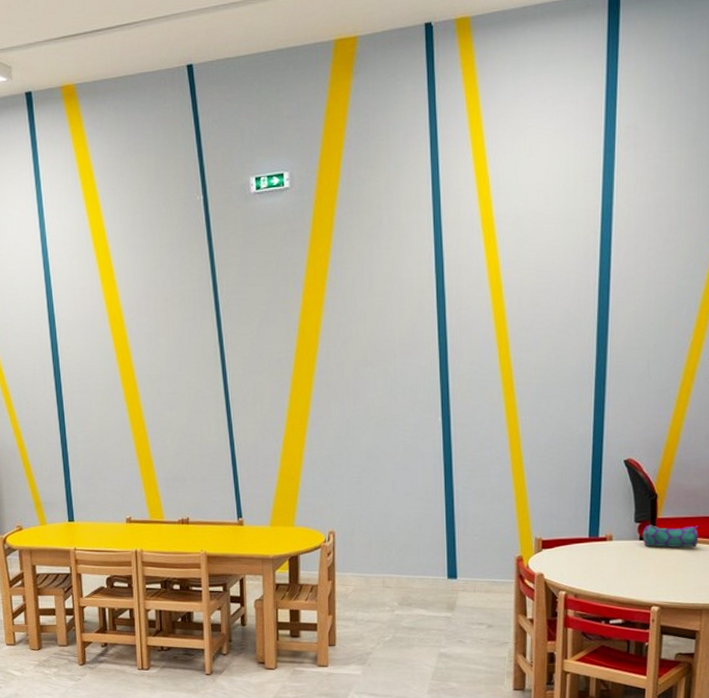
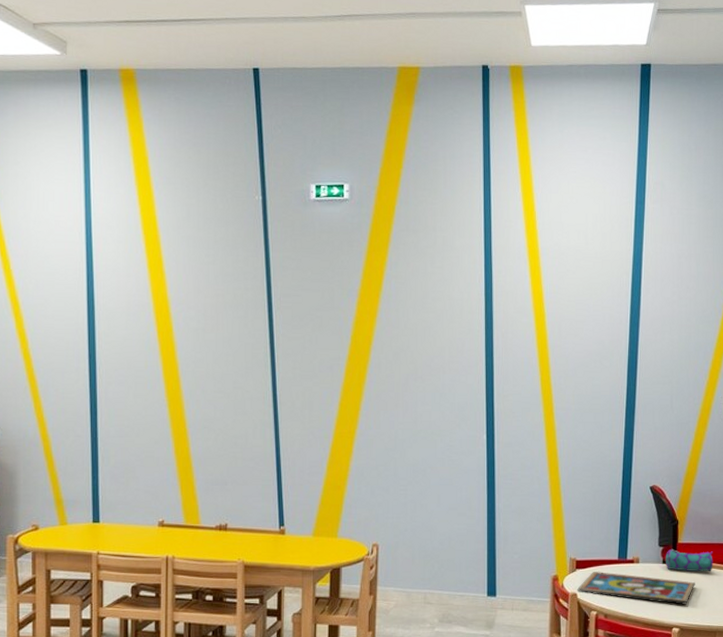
framed painting: none [544,551,678,583] -> present [577,572,695,605]

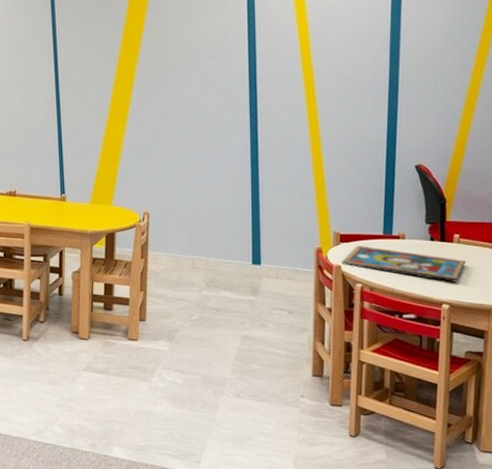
pencil case: present [665,548,713,572] -> none [432,226,485,251]

